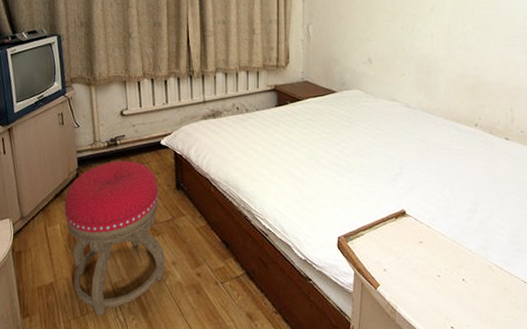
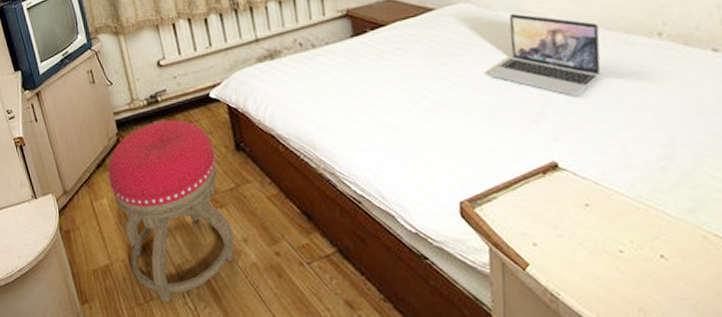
laptop: none [368,100,441,164] -> present [489,13,601,96]

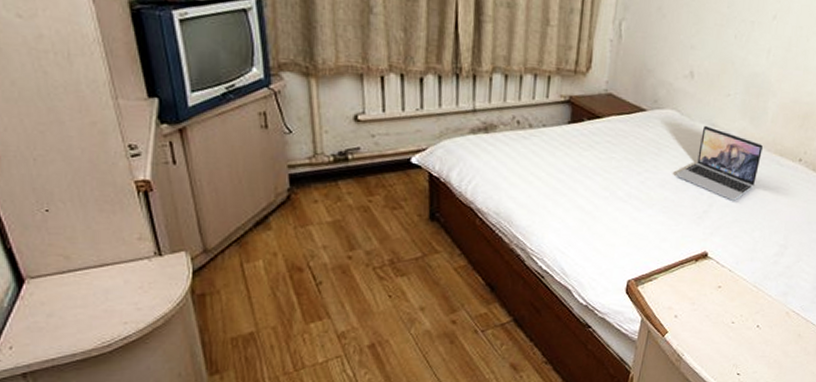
stool: present [108,120,234,302] -> none [269,181,411,370]

